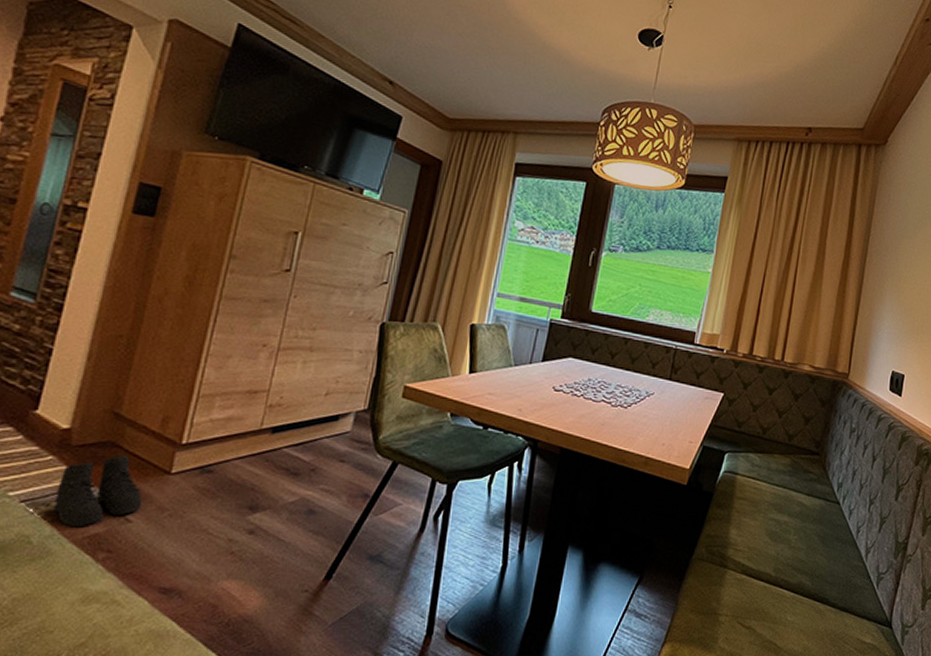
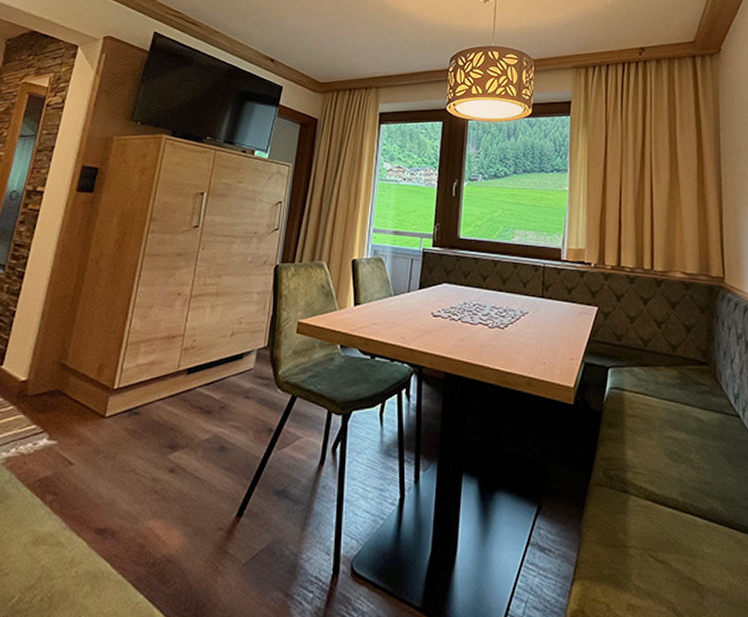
boots: present [54,455,143,528] -> none [12,402,83,472]

